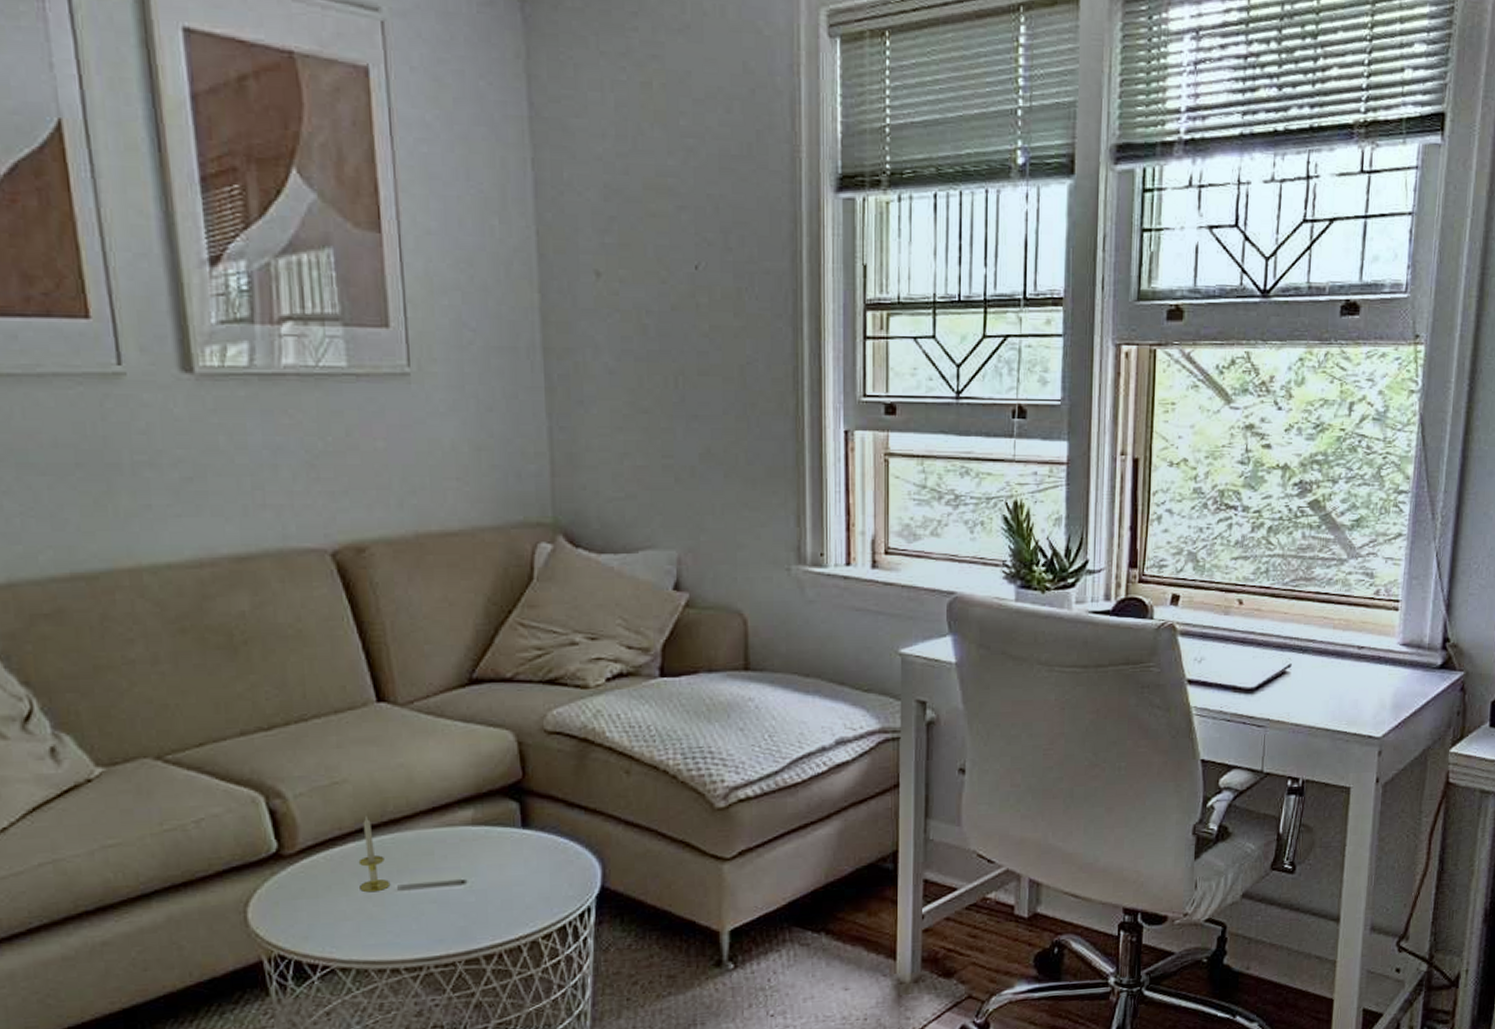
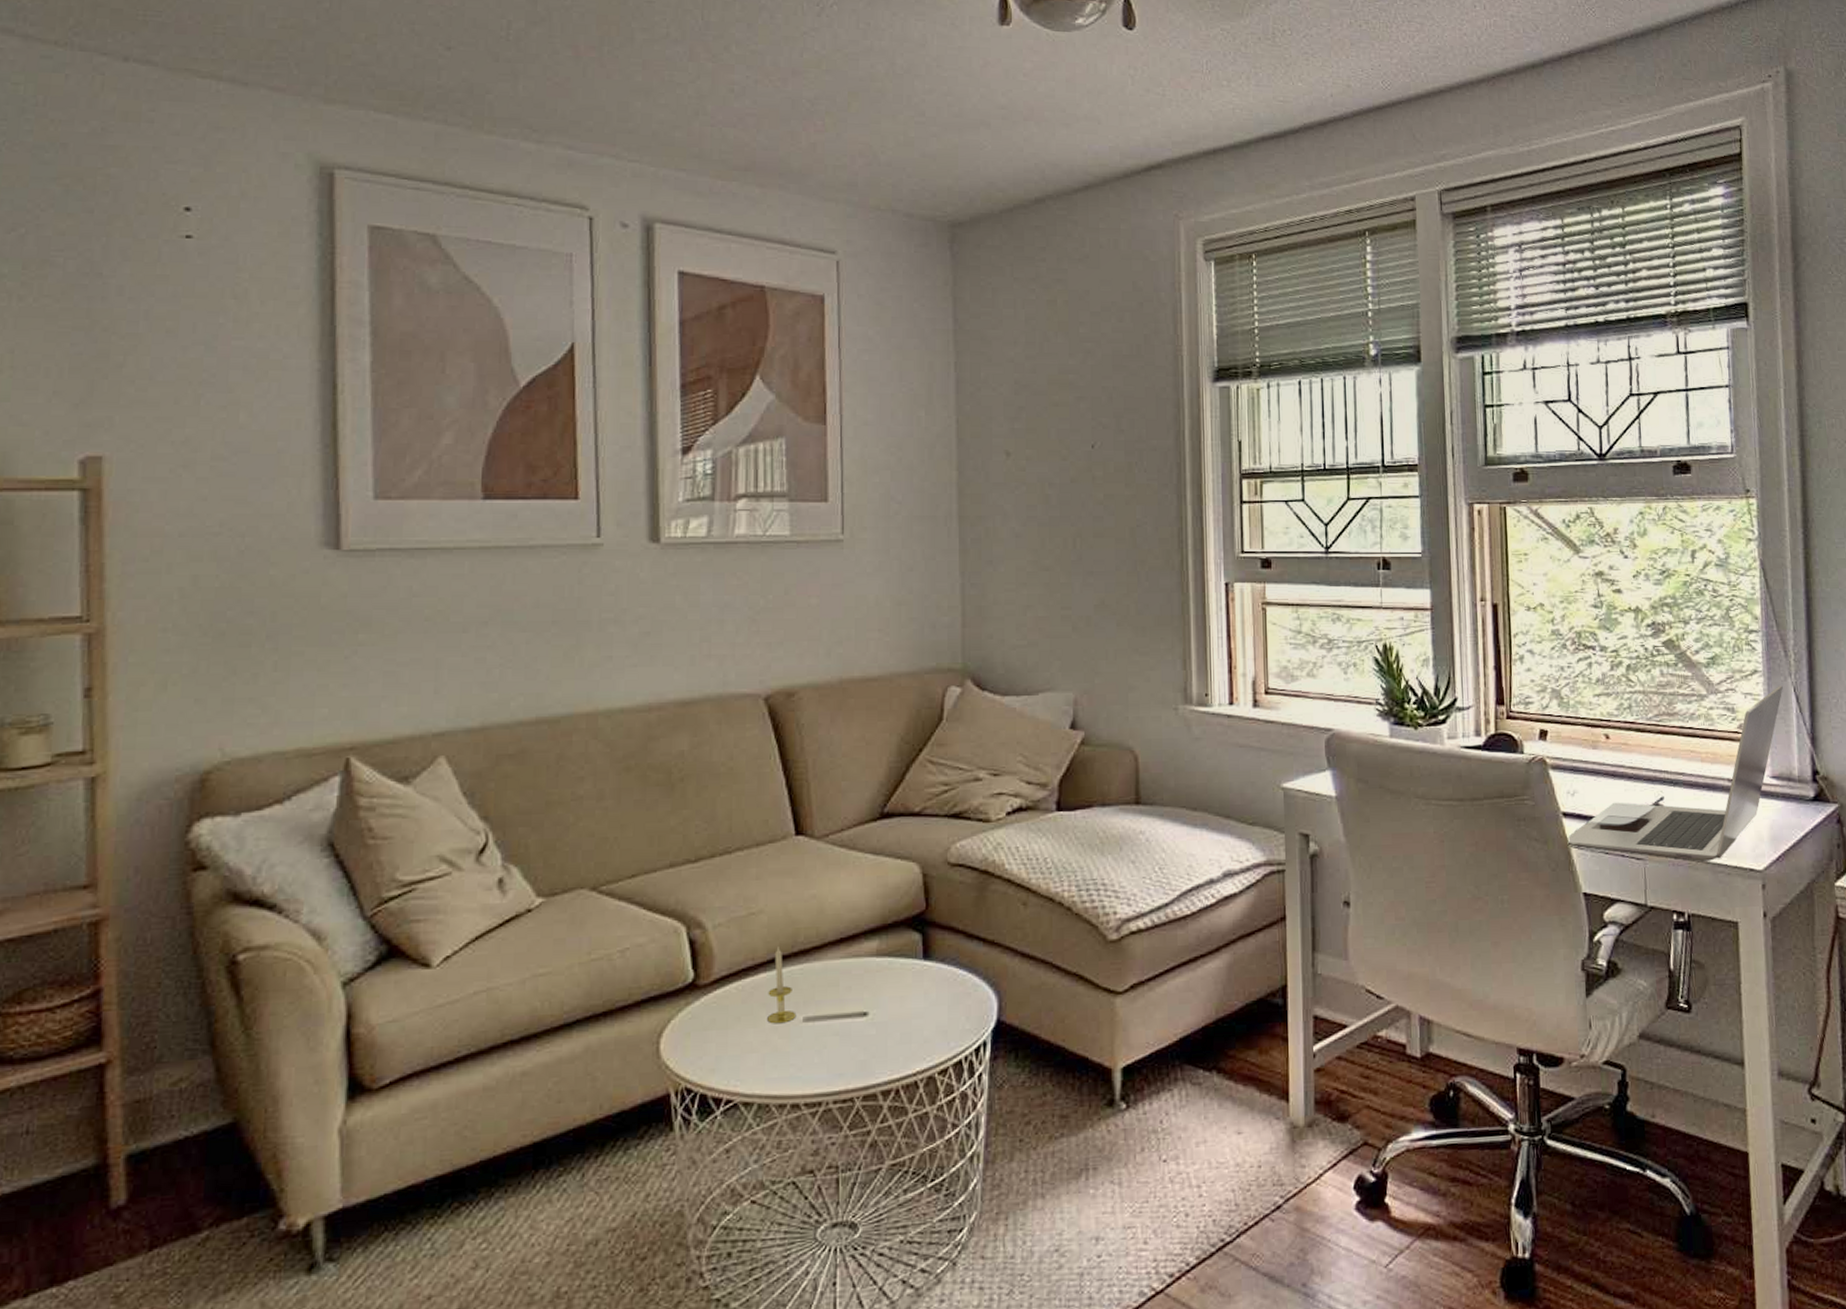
laptop: none [1190,550,1425,729] -> present [1567,686,1783,861]

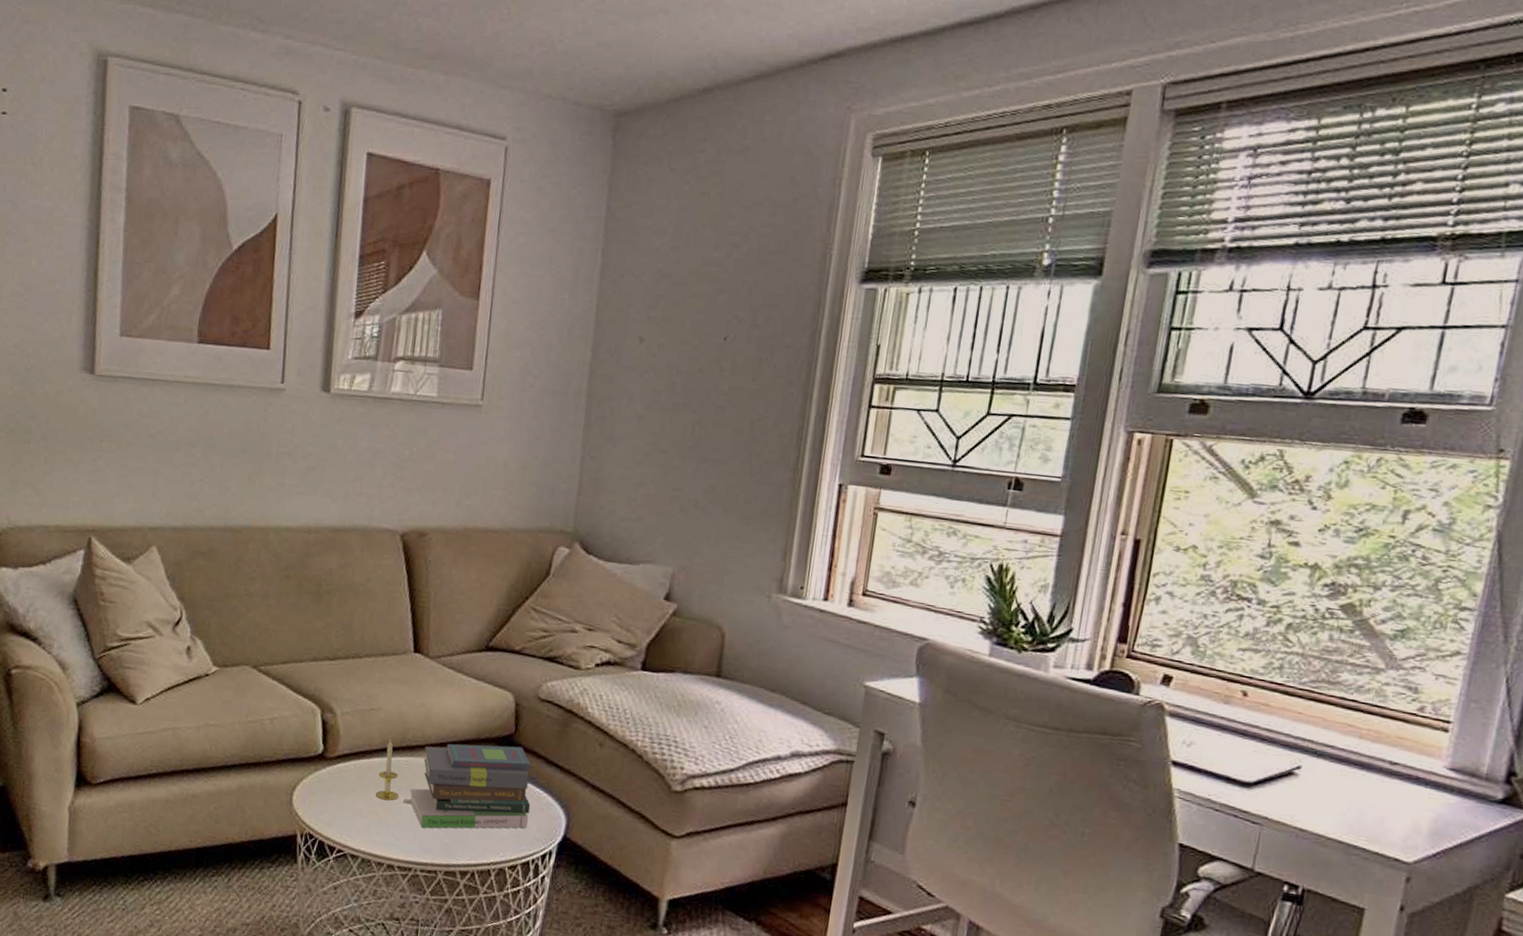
books: none [809,924,955,1048] -> present [410,743,531,829]
laptop: present [1567,686,1783,861] -> none [1171,673,1492,842]

